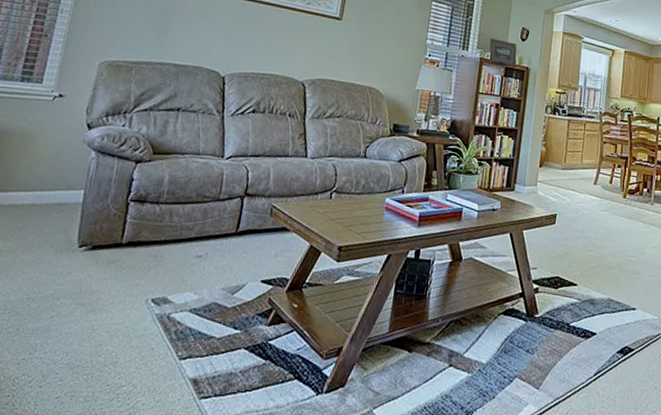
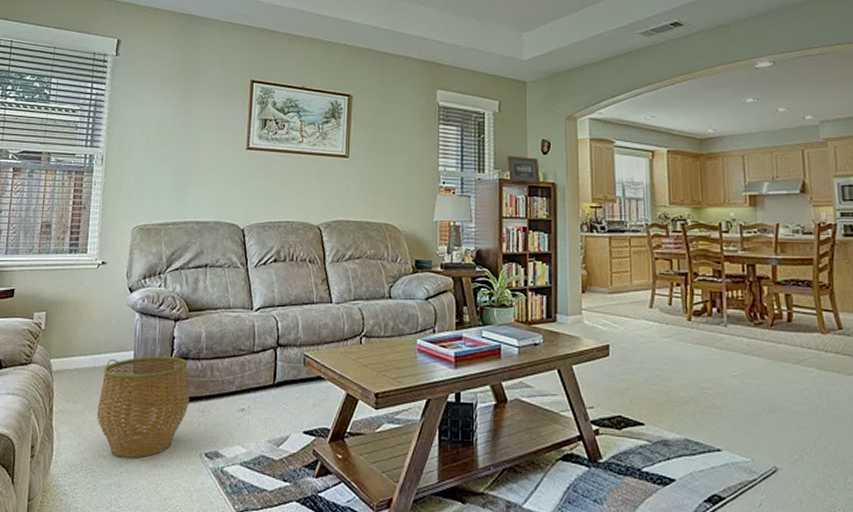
basket: none [30,196,145,302] -> present [96,355,190,458]

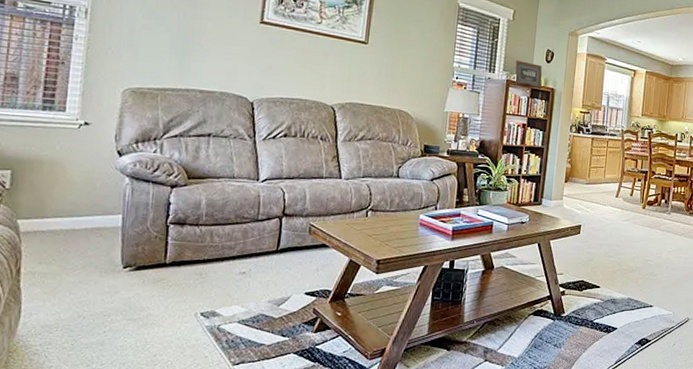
basket: present [96,355,190,458] -> none [75,220,186,318]

